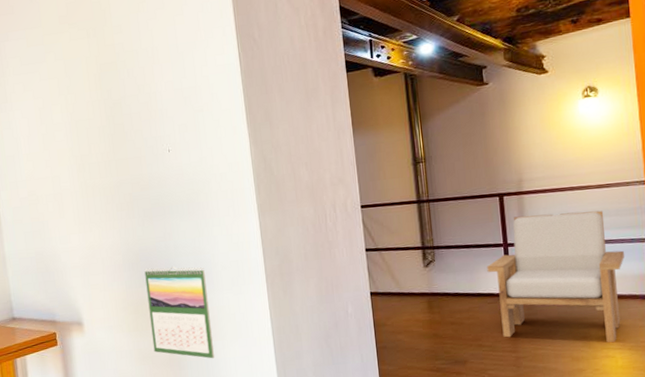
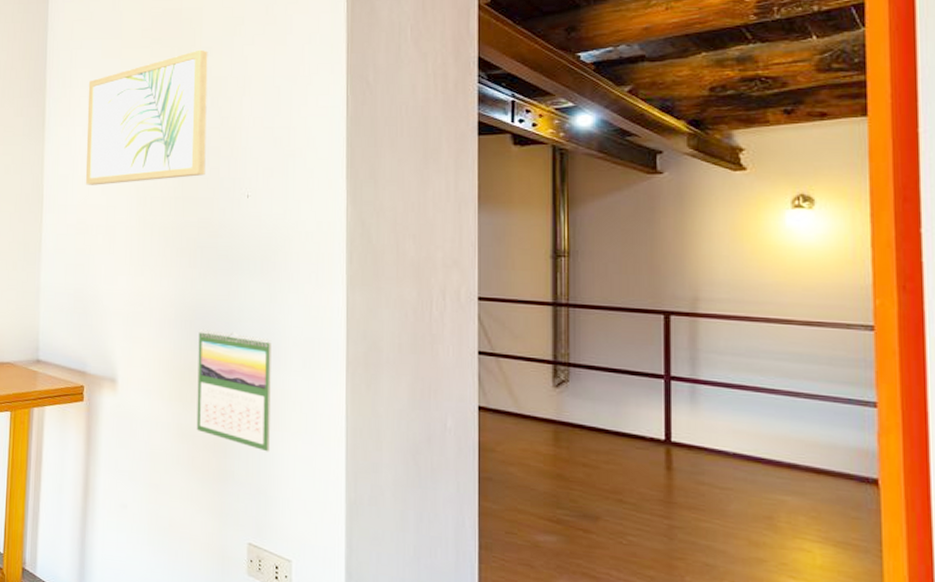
wall art: none [19,28,131,161] -> present [85,49,208,185]
armchair: present [486,210,625,343] -> none [639,343,838,533]

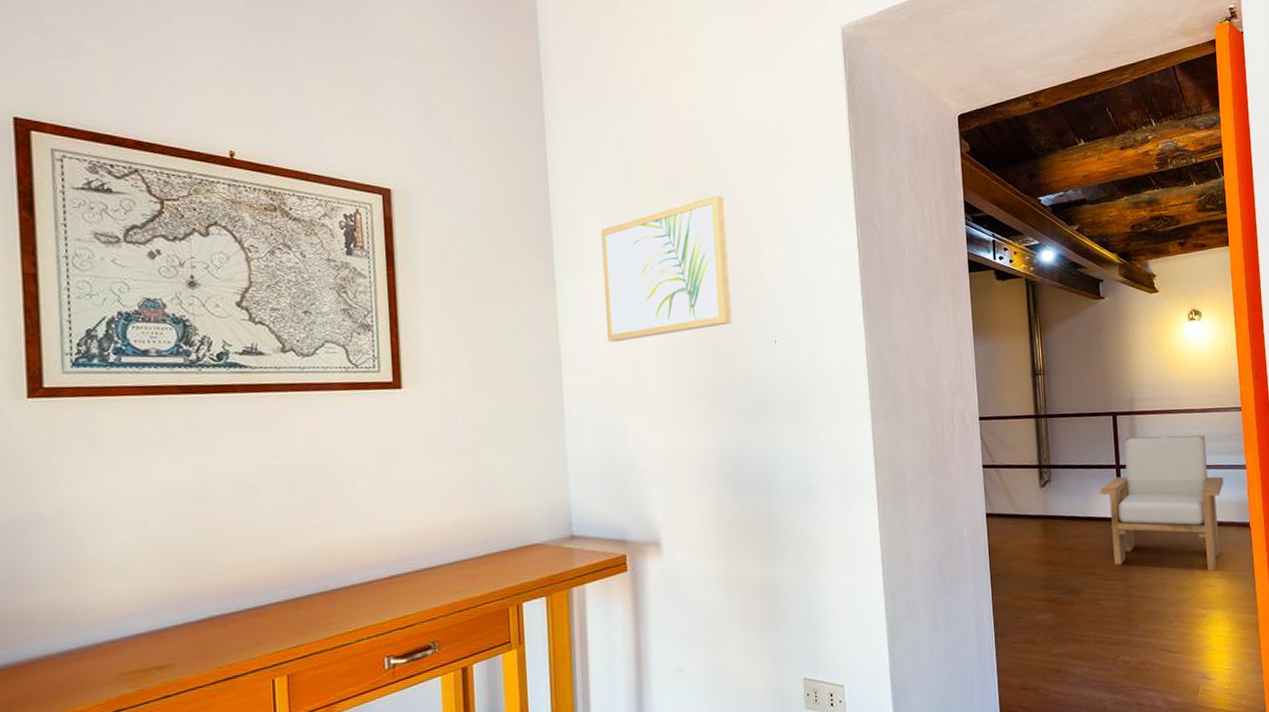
calendar: present [196,329,271,452] -> none [739,477,817,588]
armchair: none [639,343,838,533] -> present [1100,435,1224,572]

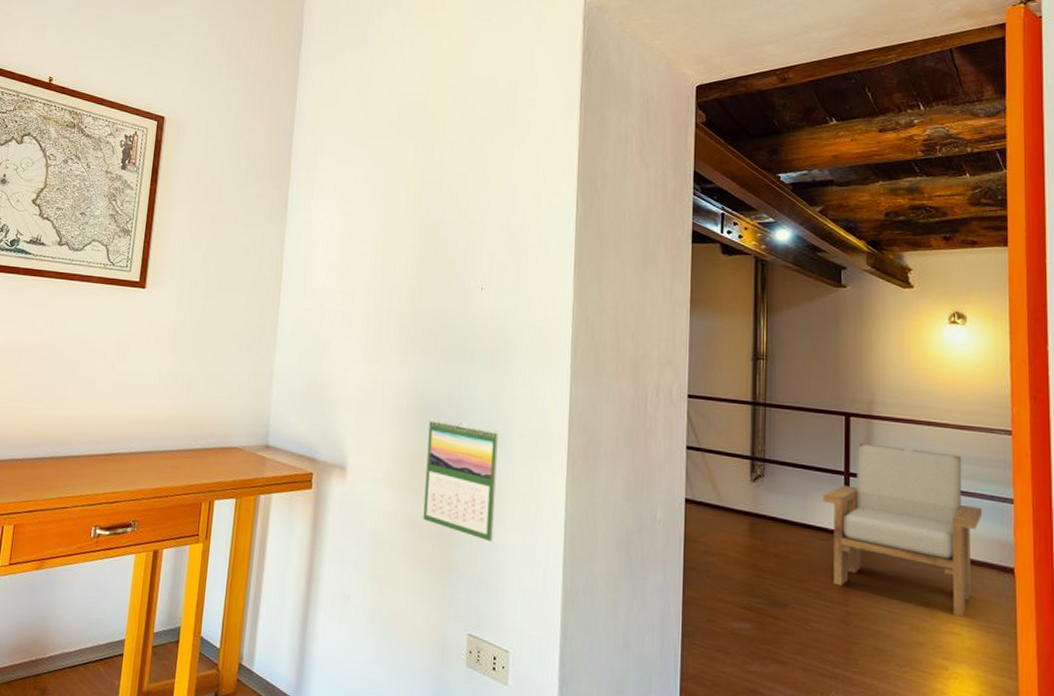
wall art: present [600,195,732,342] -> none [325,144,450,271]
calendar: none [739,477,817,588] -> present [423,418,499,542]

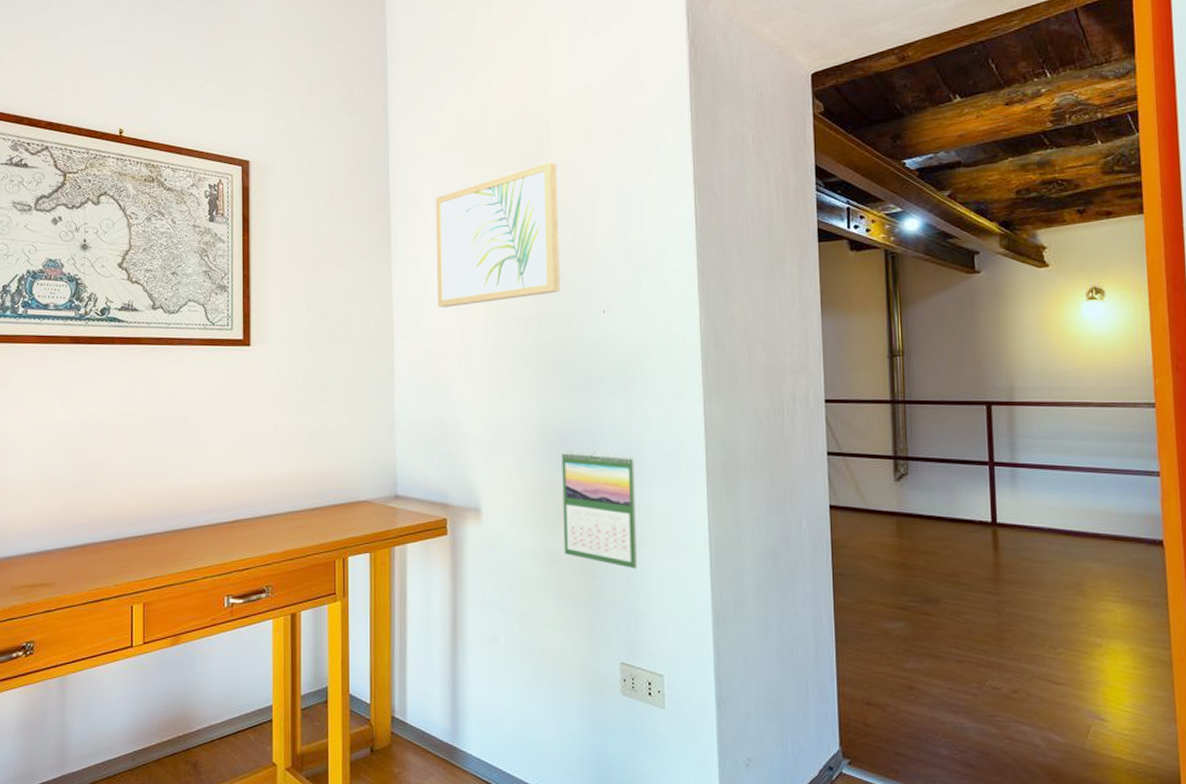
wall art: none [325,144,450,271] -> present [435,162,560,308]
armchair: present [823,442,983,618] -> none [968,430,1130,594]

